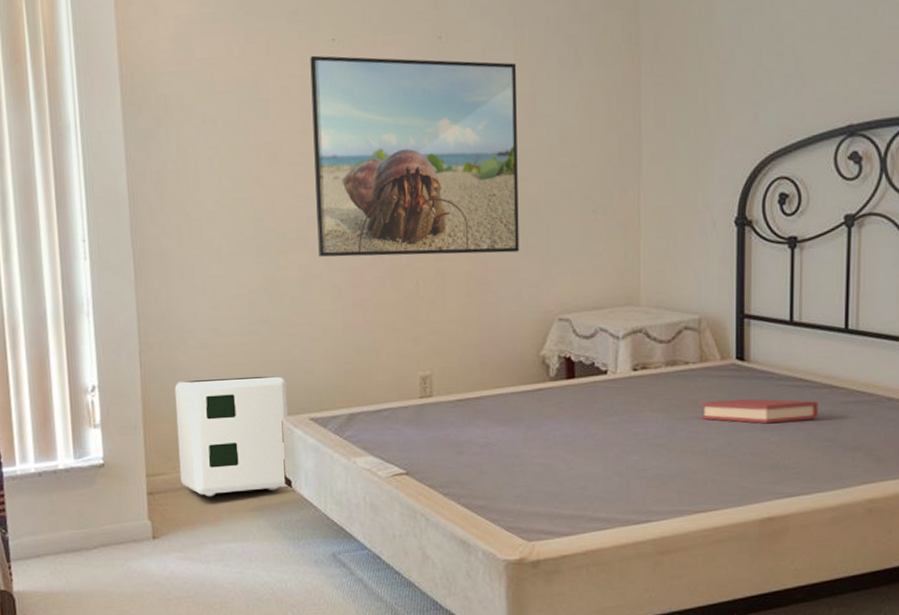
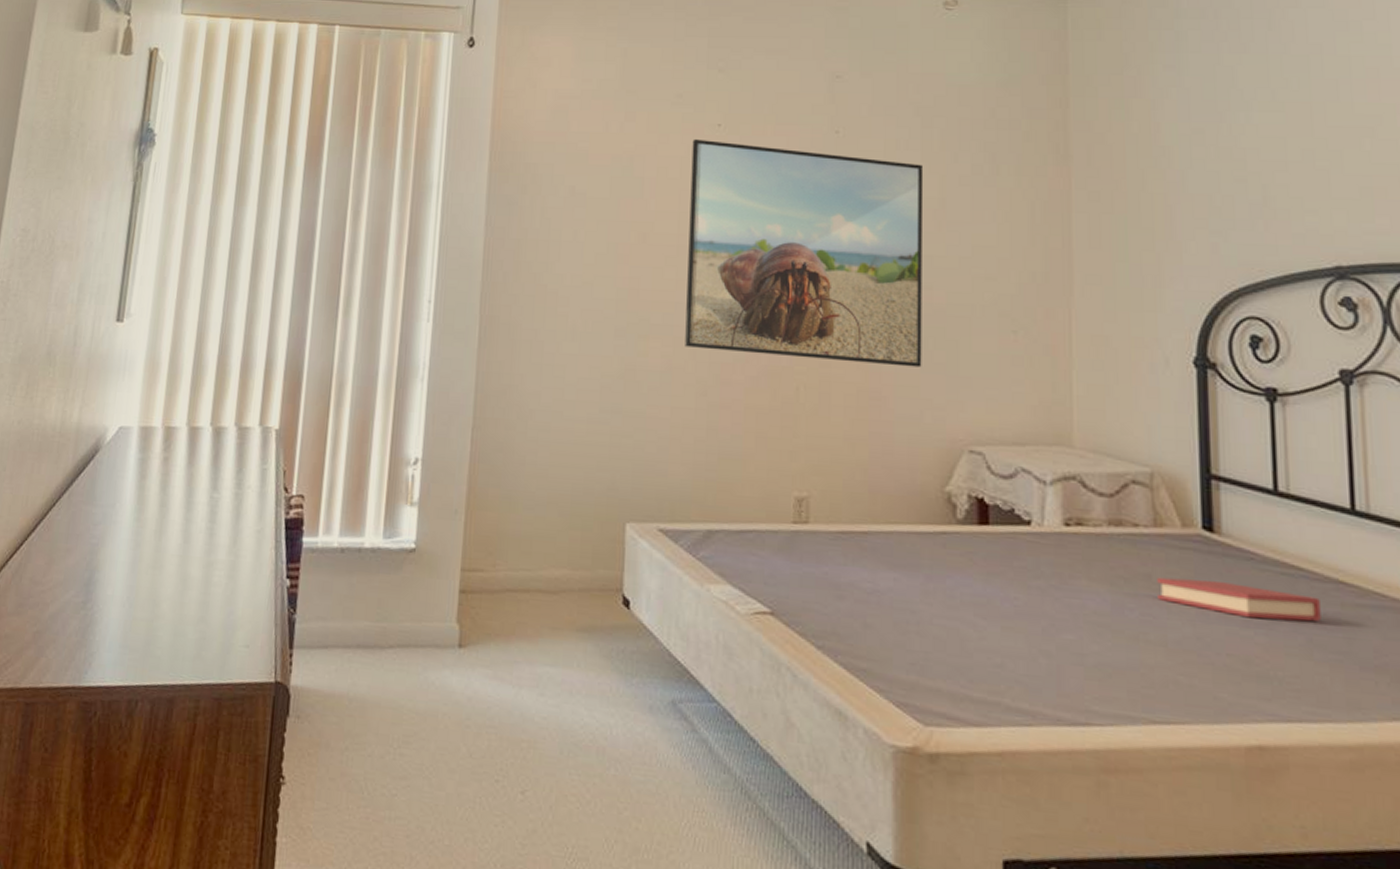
air purifier: present [174,376,289,497] -> none [499,466,636,611]

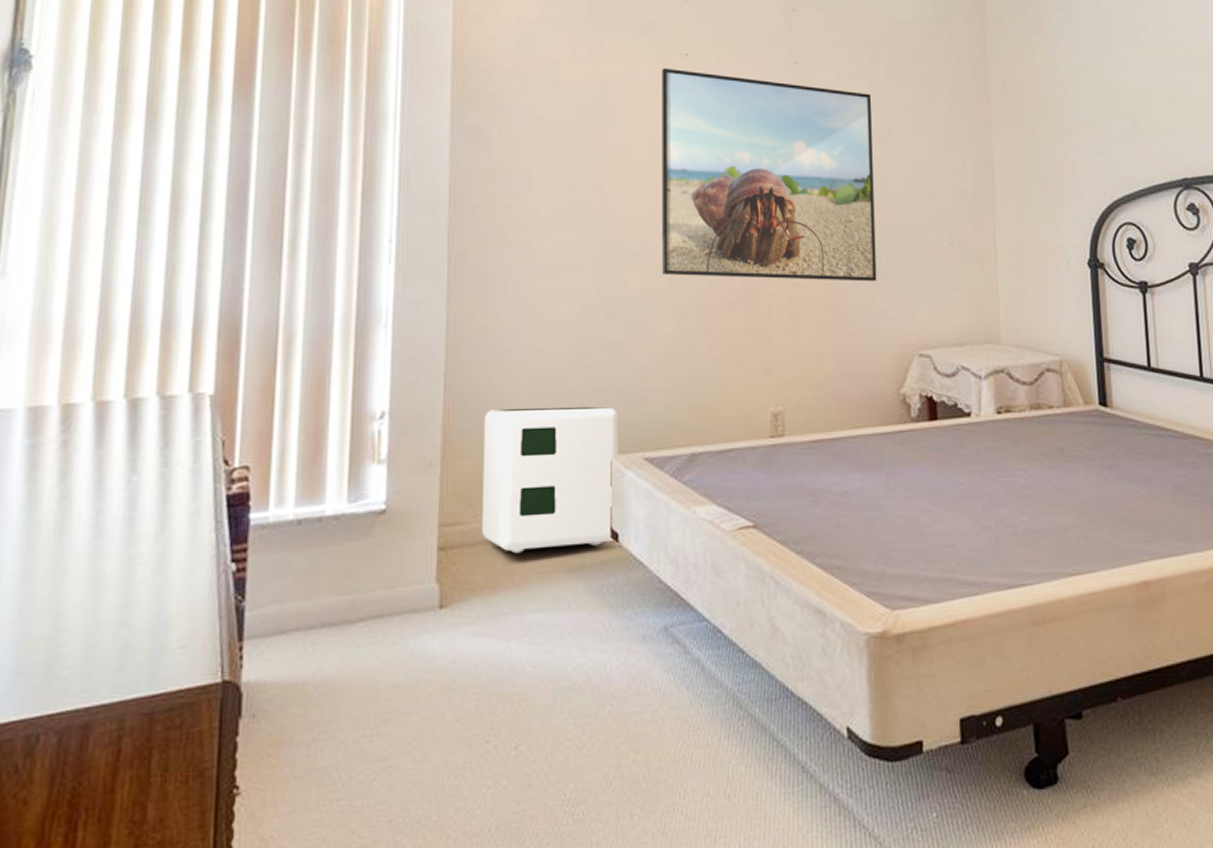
air purifier: none [499,466,636,611] -> present [481,406,620,554]
hardback book: present [1157,577,1321,622] -> none [1068,448,1184,476]

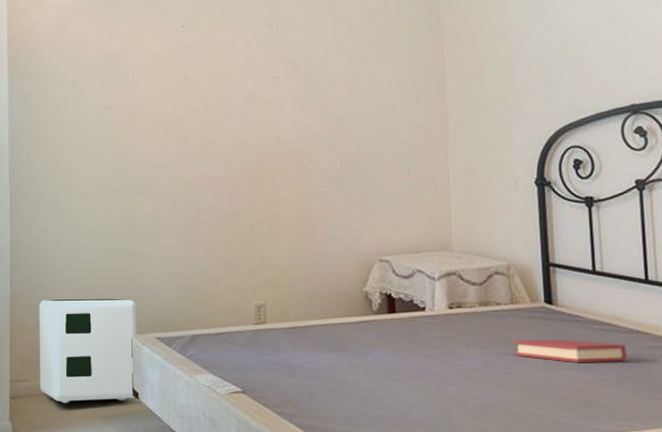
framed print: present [662,67,877,282] -> none [163,38,343,202]
hardback book: none [1068,448,1184,476] -> present [514,339,627,363]

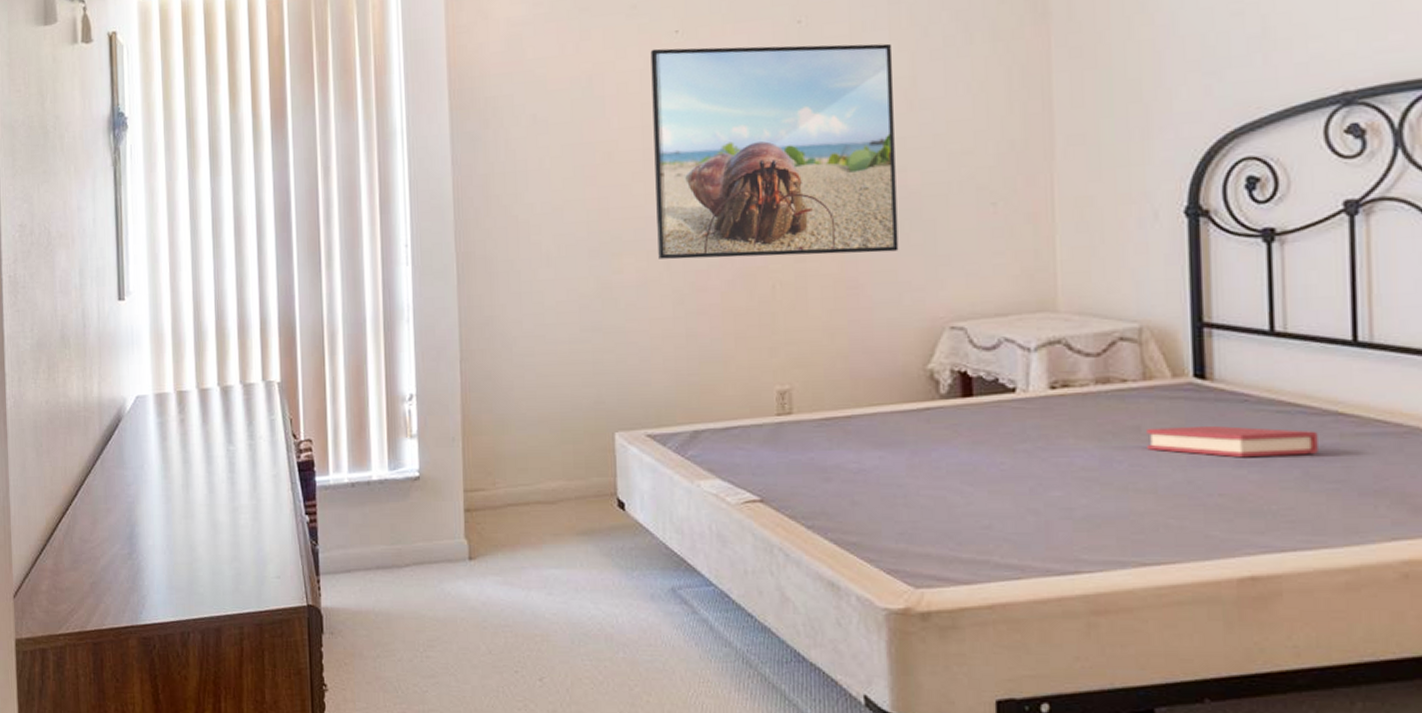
air purifier: present [39,298,138,404] -> none [496,387,623,517]
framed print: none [163,38,343,202] -> present [650,43,899,260]

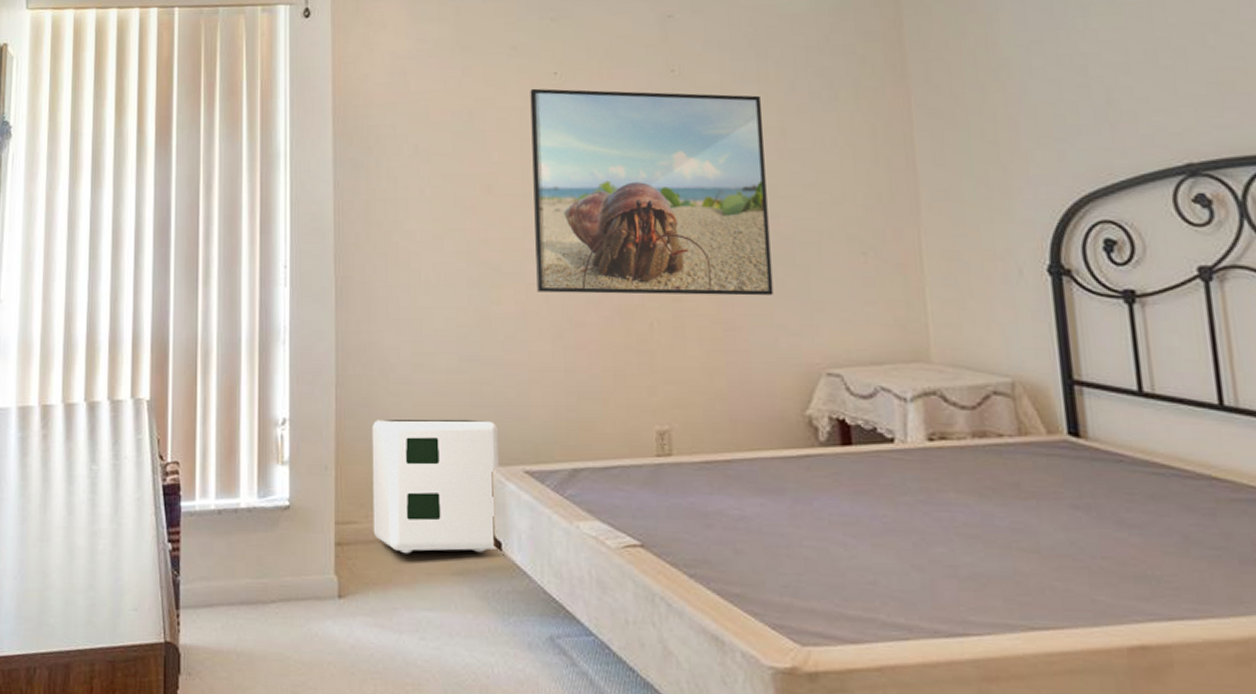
air purifier: none [496,387,623,517] -> present [372,419,500,554]
hardback book: present [1146,426,1318,458] -> none [1025,485,1196,520]

